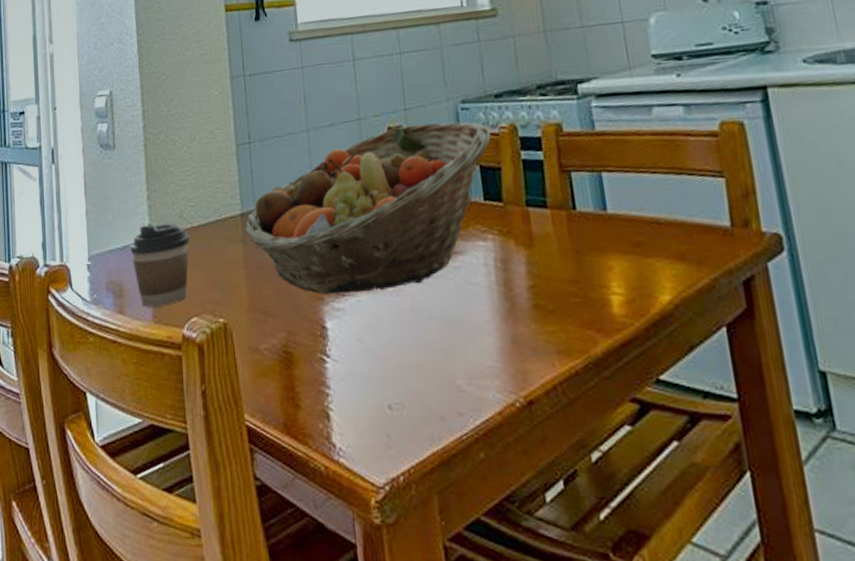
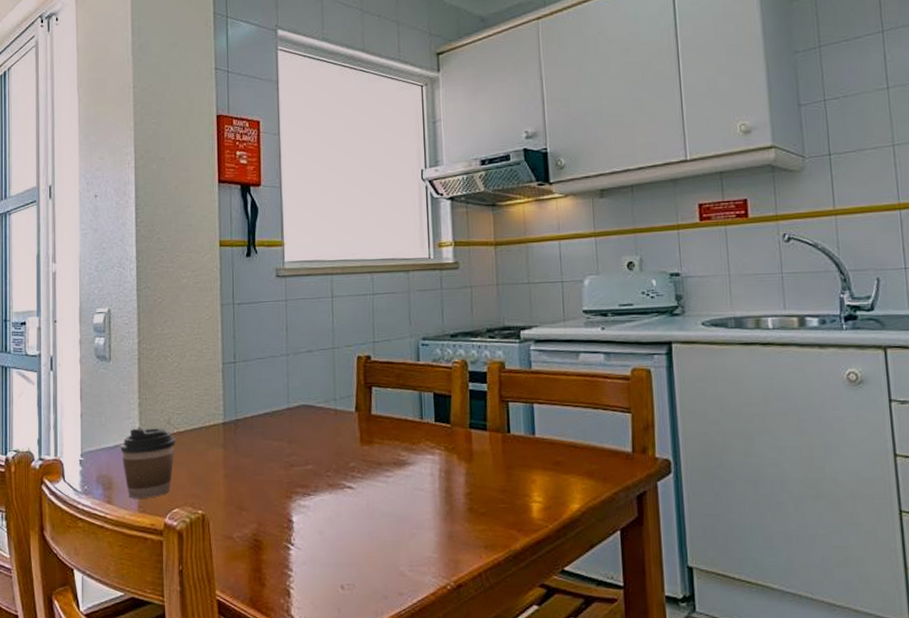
fruit basket: present [245,121,491,295] -> none [227,354,445,494]

